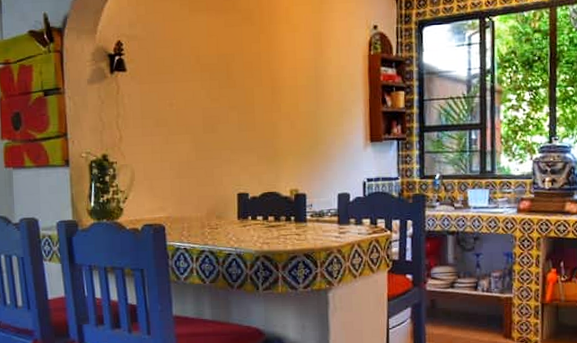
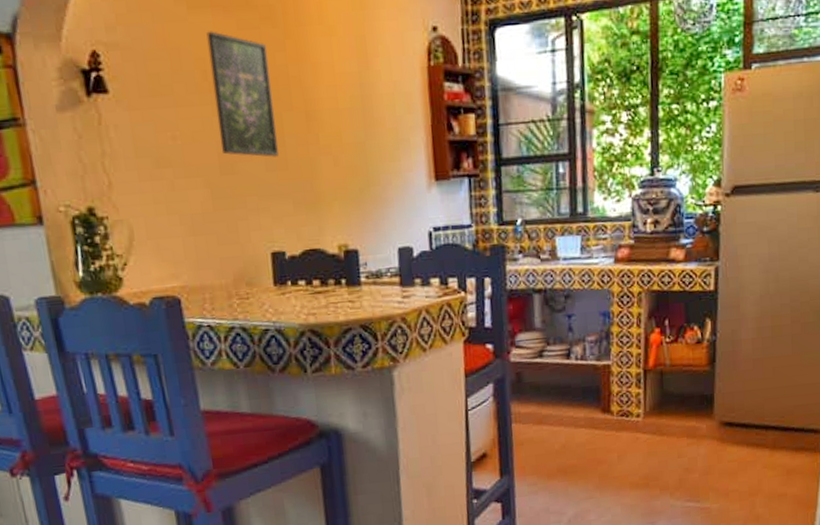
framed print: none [202,27,249,121] -> present [206,31,279,157]

